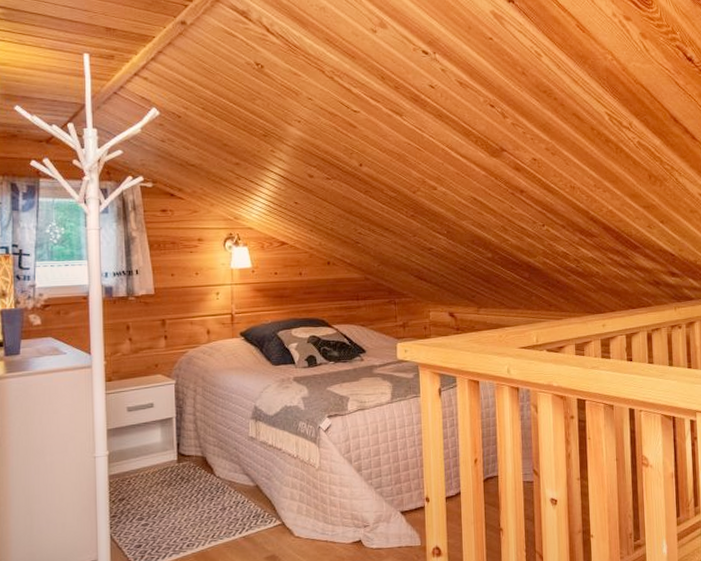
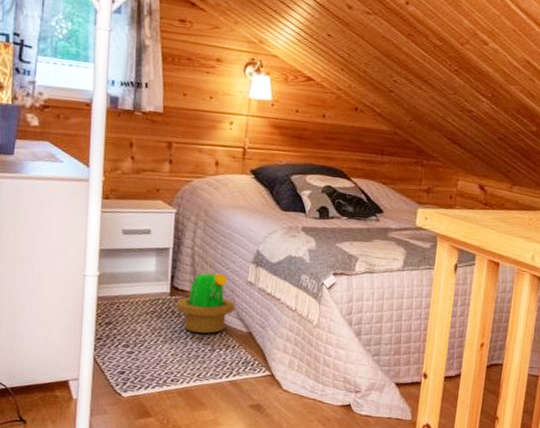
decorative plant: none [184,431,240,495] -> present [176,268,235,334]

